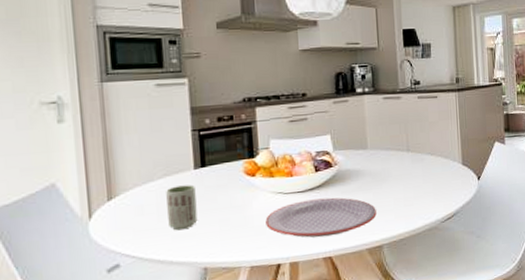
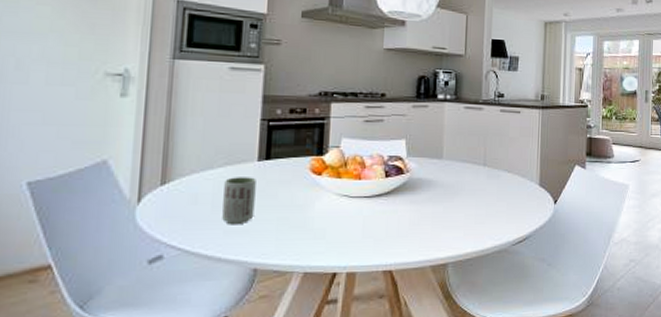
plate: present [265,197,377,238] -> none [326,206,445,249]

